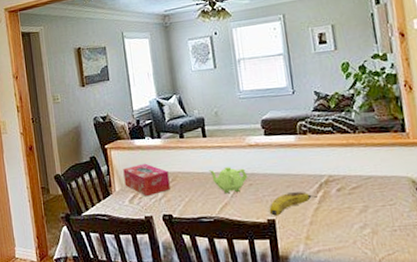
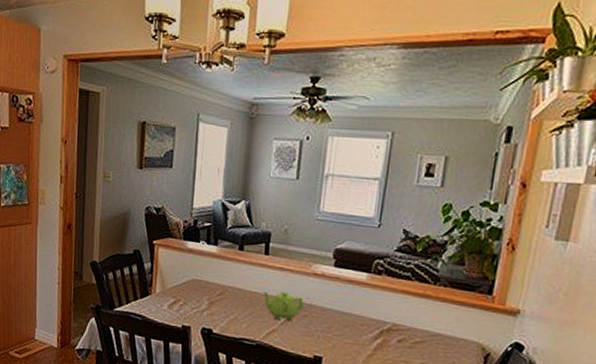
tissue box: present [123,163,170,197] -> none [167,269,218,305]
fruit: present [269,192,318,216] -> none [318,332,375,354]

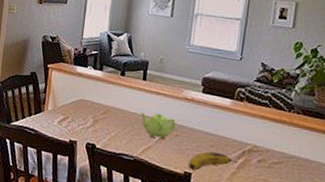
fruit: none [318,332,375,354] -> present [188,151,238,171]

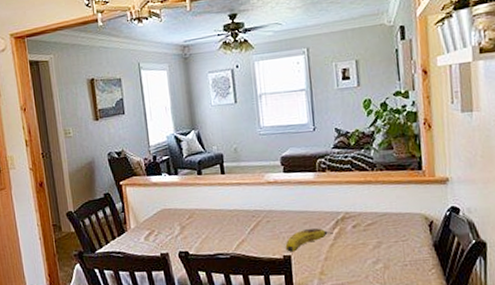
teapot: present [140,112,176,140] -> none [226,204,266,231]

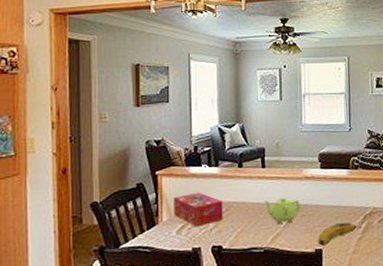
tissue box: none [138,200,187,234] -> present [173,192,223,227]
teapot: none [226,204,266,231] -> present [264,198,301,225]

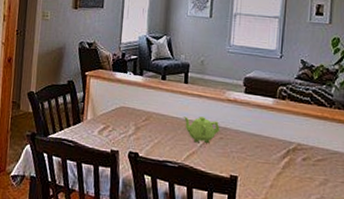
tissue box: present [173,192,223,227] -> none [97,97,143,131]
fruit: present [317,222,362,246] -> none [233,153,283,174]

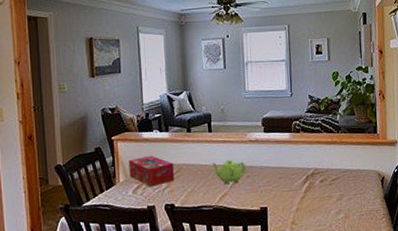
tissue box: none [97,97,143,131] -> present [129,155,174,187]

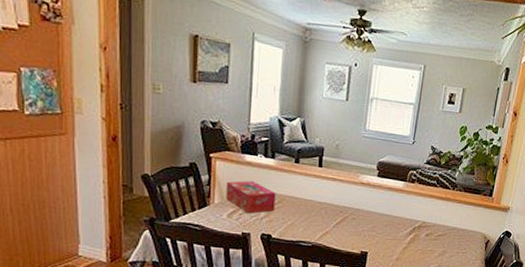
teapot: present [211,160,247,185] -> none [317,199,353,224]

